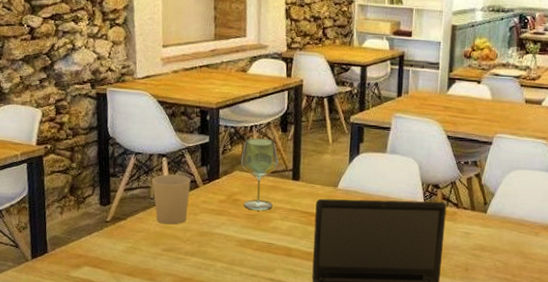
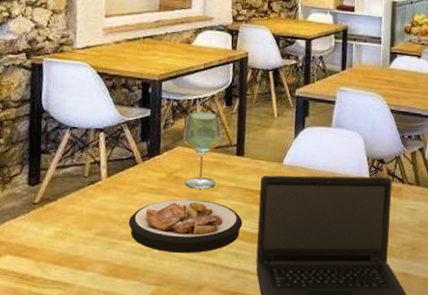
dixie cup: present [152,174,191,225] -> none [87,150,130,206]
plate: none [192,219,299,269] -> present [128,199,243,253]

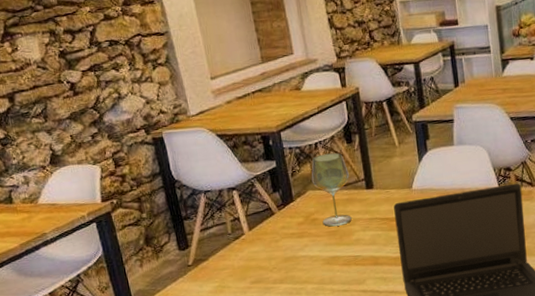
plate: present [128,199,243,253] -> none [278,235,384,288]

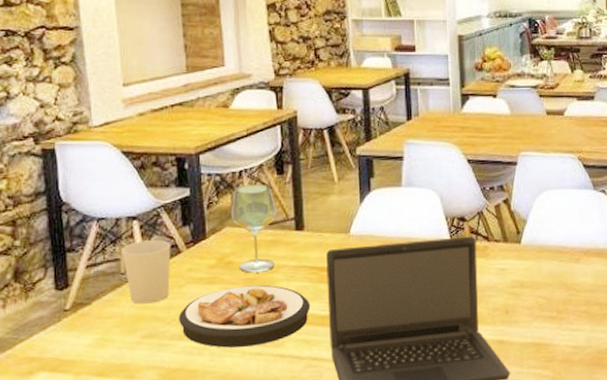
dixie cup: none [227,205,269,257] -> present [122,240,171,304]
plate: none [278,235,384,288] -> present [178,285,311,348]

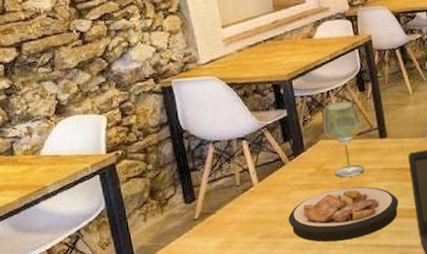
dixie cup: present [122,240,171,304] -> none [235,155,279,210]

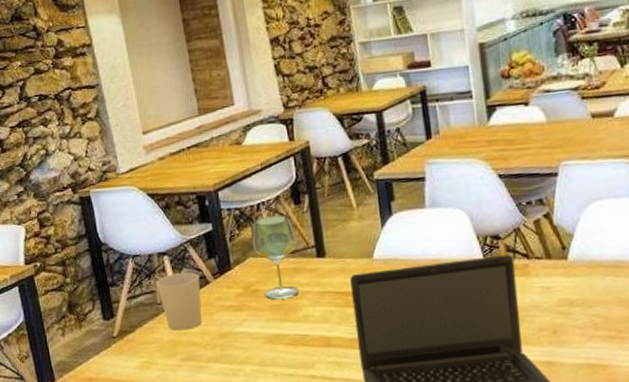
dixie cup: none [235,155,279,210] -> present [156,272,202,331]
plate: present [288,186,399,243] -> none [212,310,338,370]

